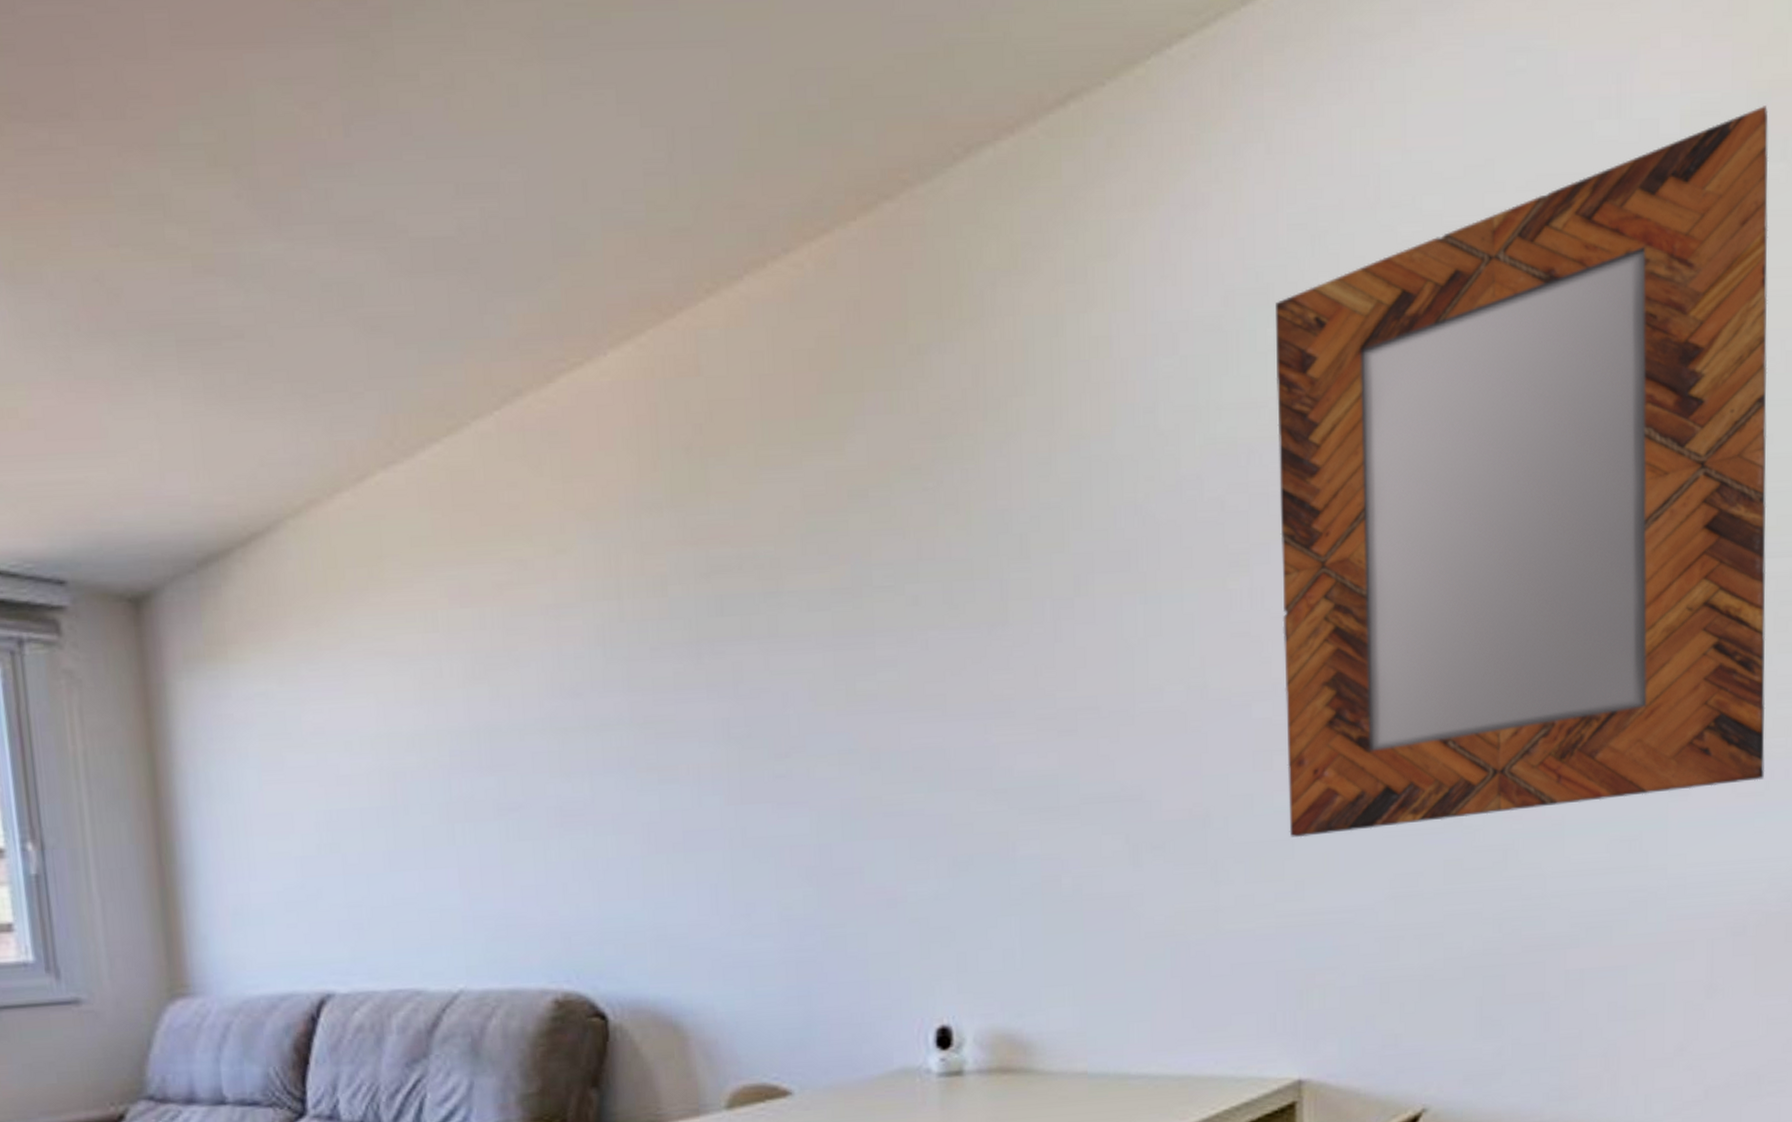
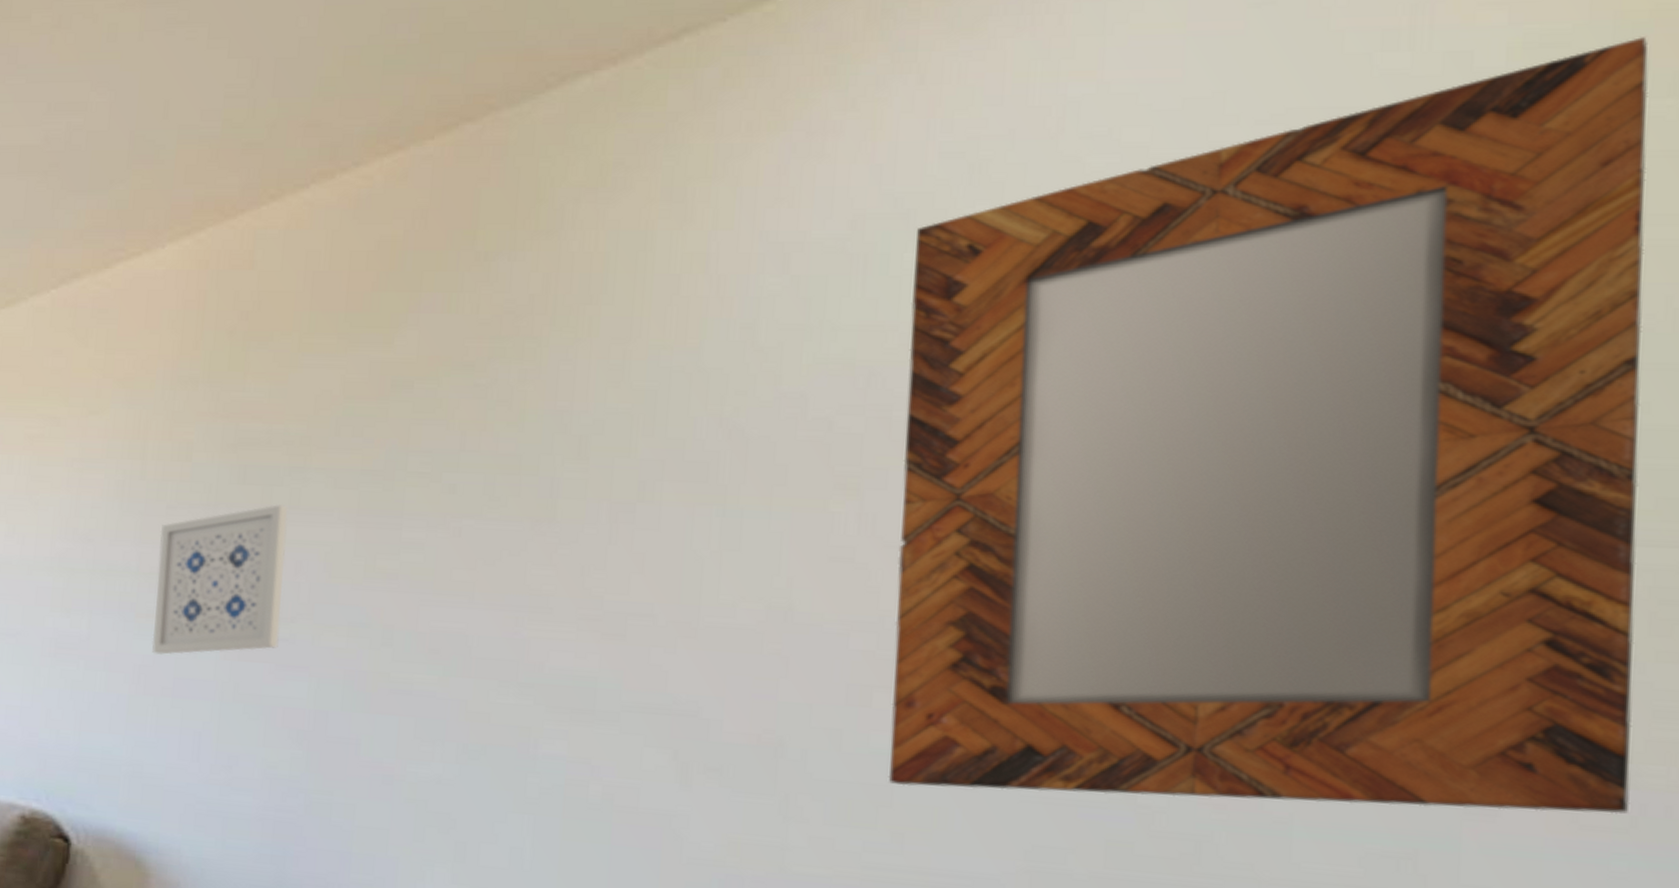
wall art: none [647,634,777,809] -> present [151,505,288,655]

